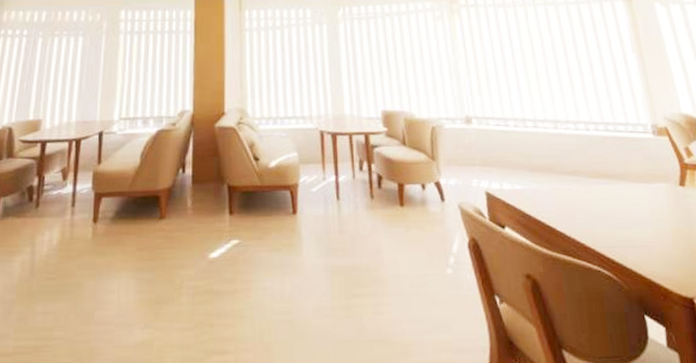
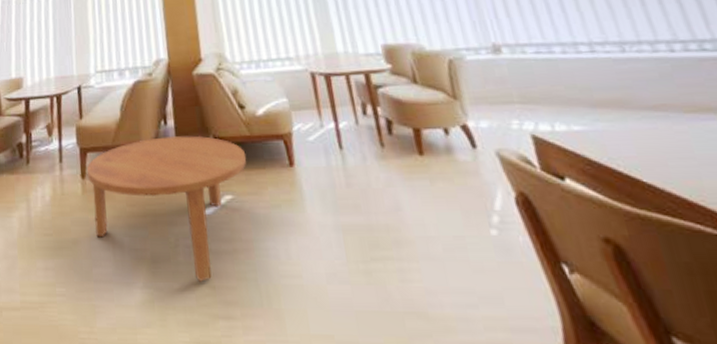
coffee table: none [99,184,256,320] -> present [86,135,247,282]

